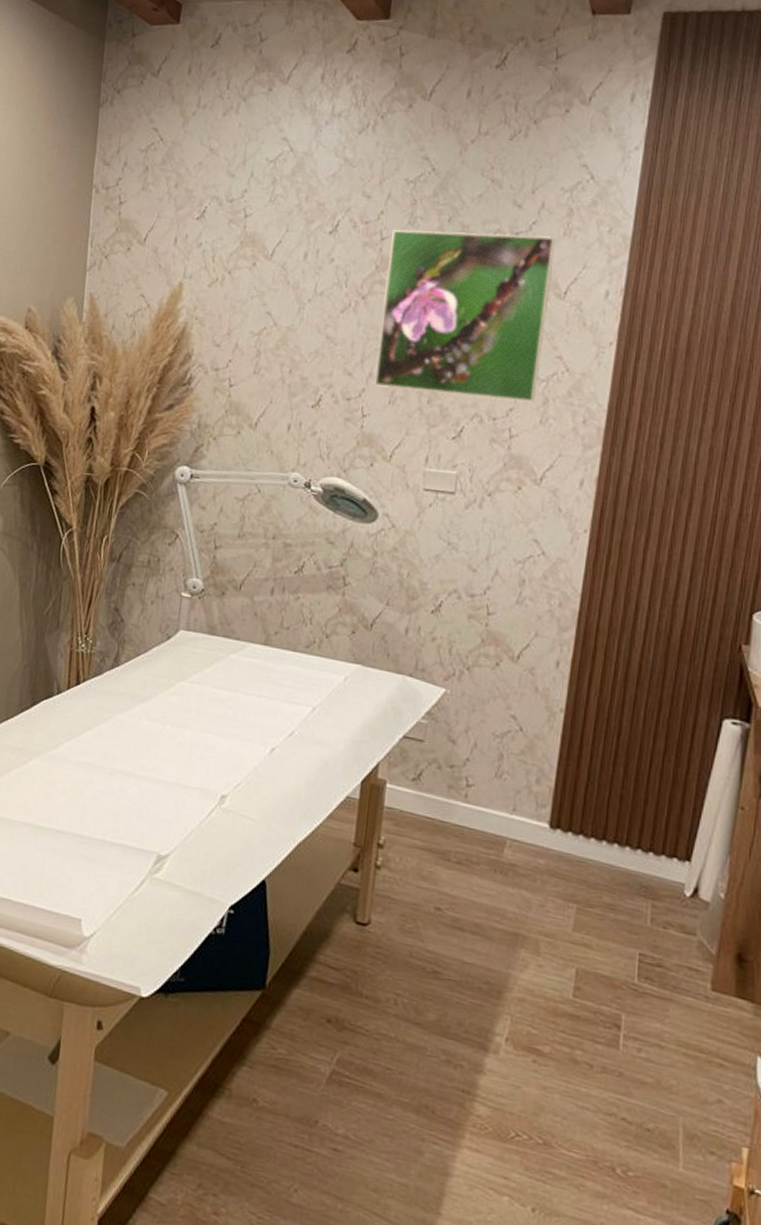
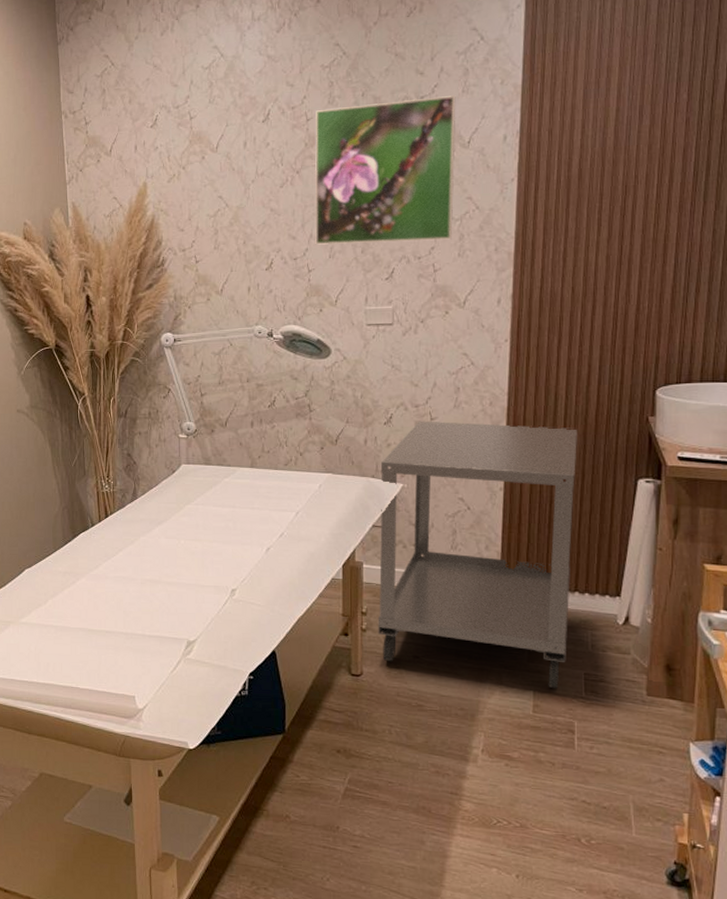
utility cart: none [395,614,658,970] -> present [378,421,577,689]

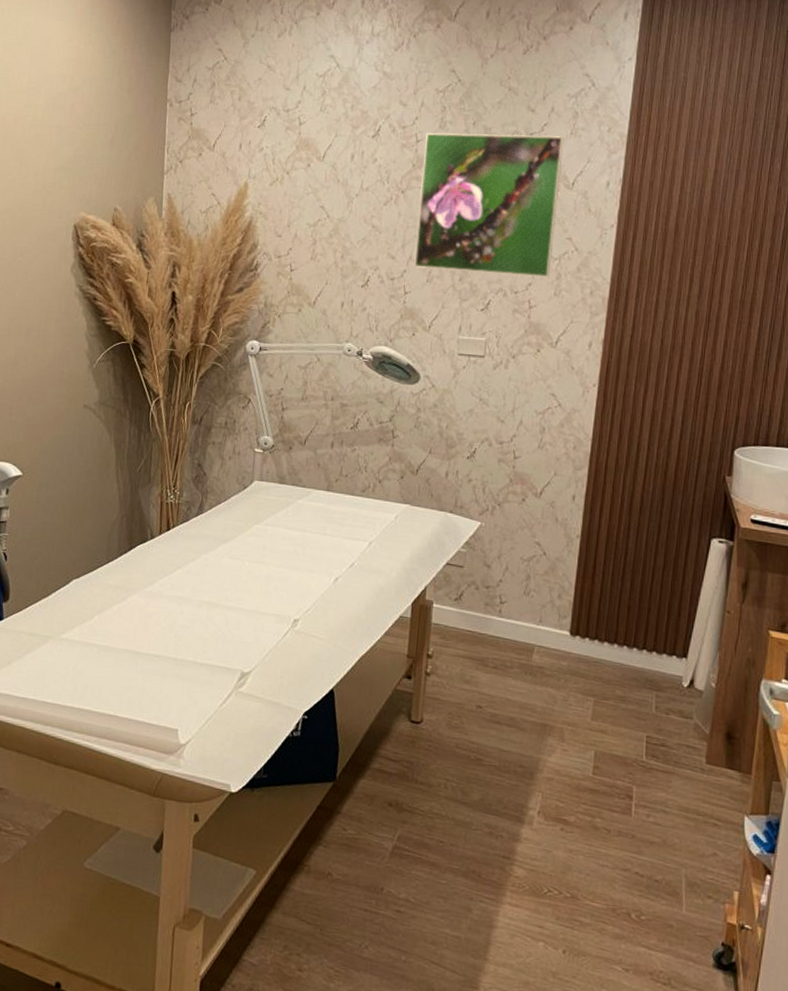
utility cart: present [378,421,577,689] -> none [442,458,656,751]

